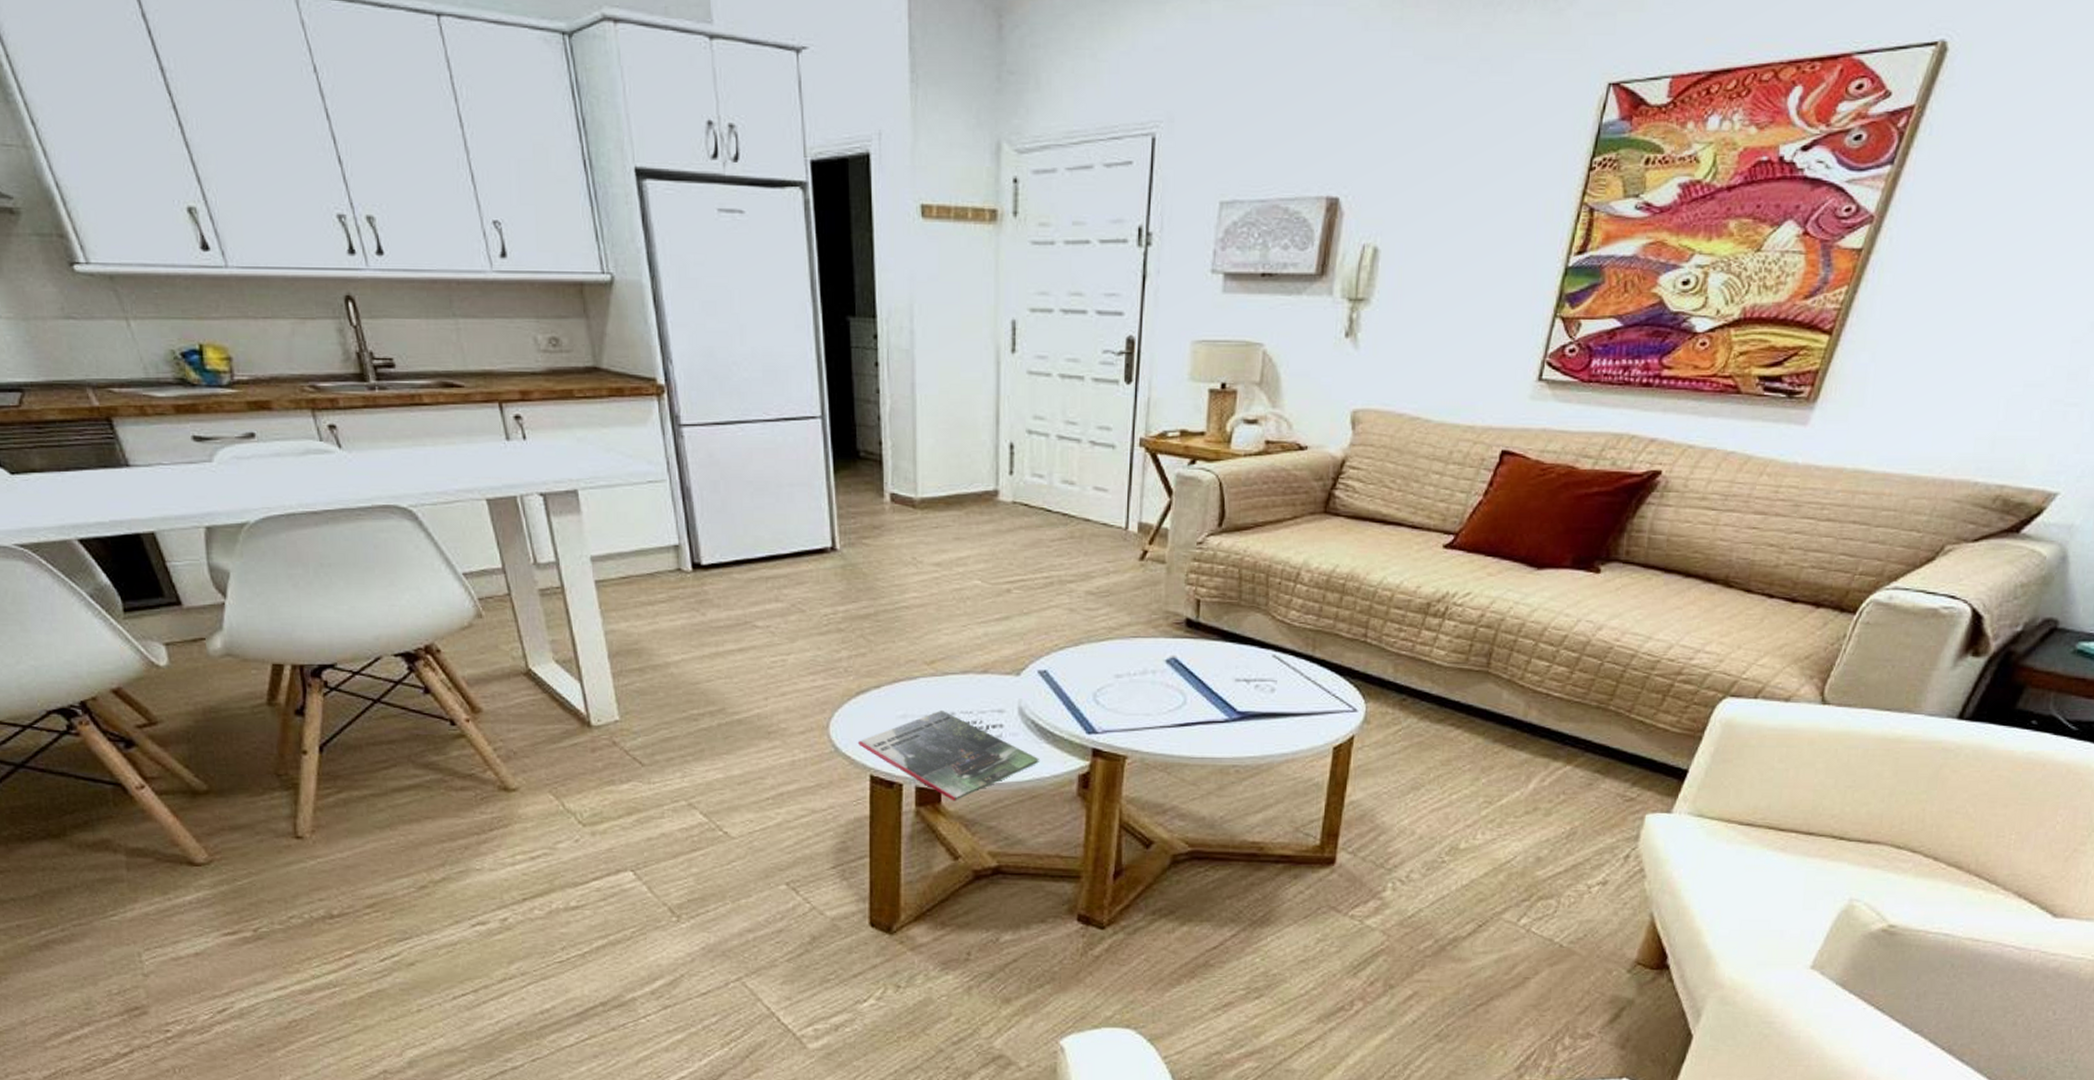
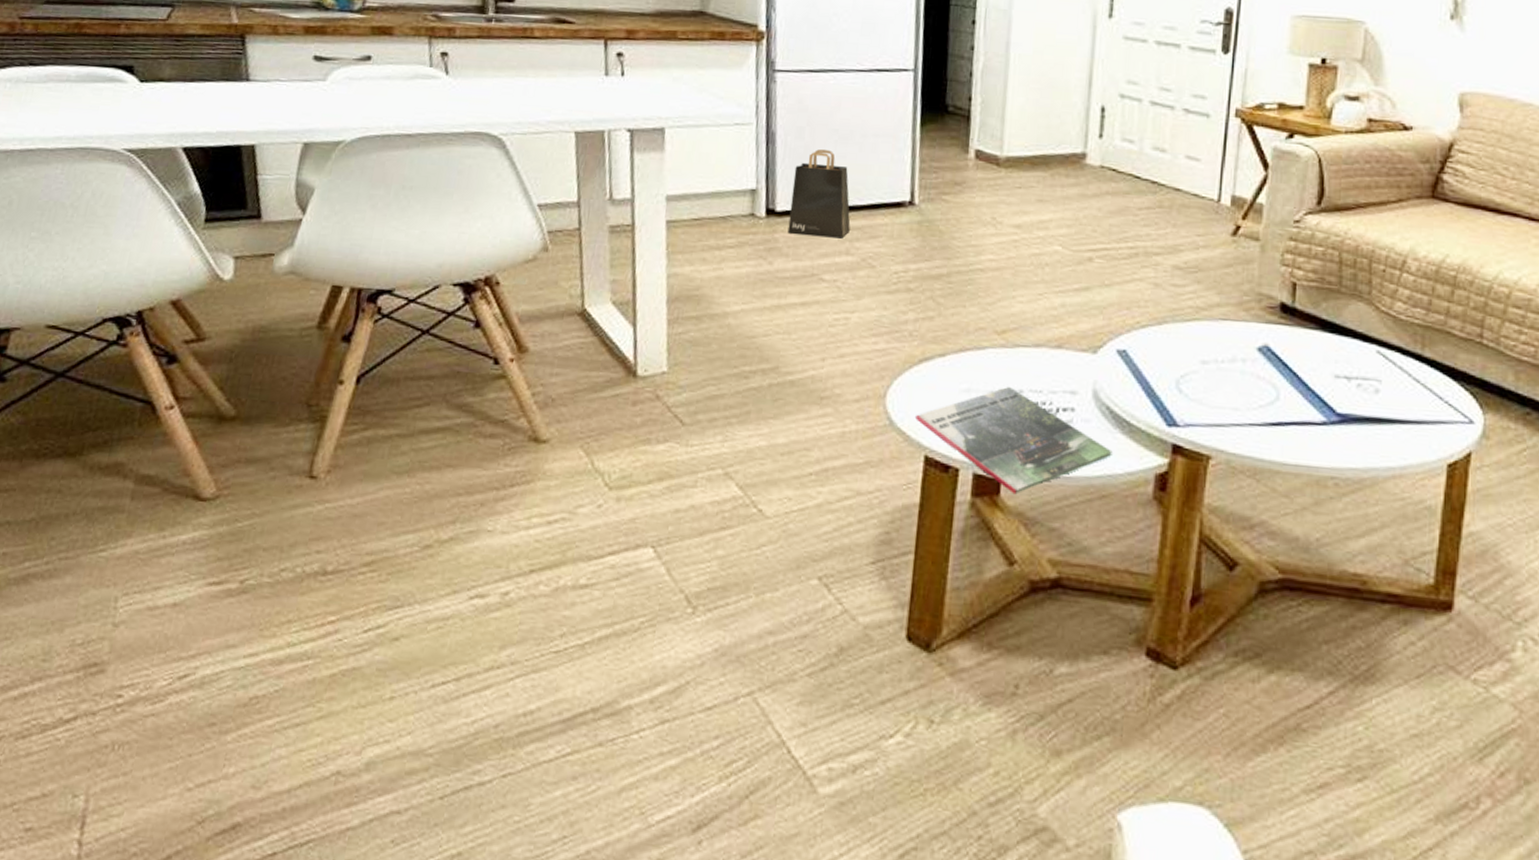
shopping bag: none [714,502,776,587] -> present [787,149,851,239]

